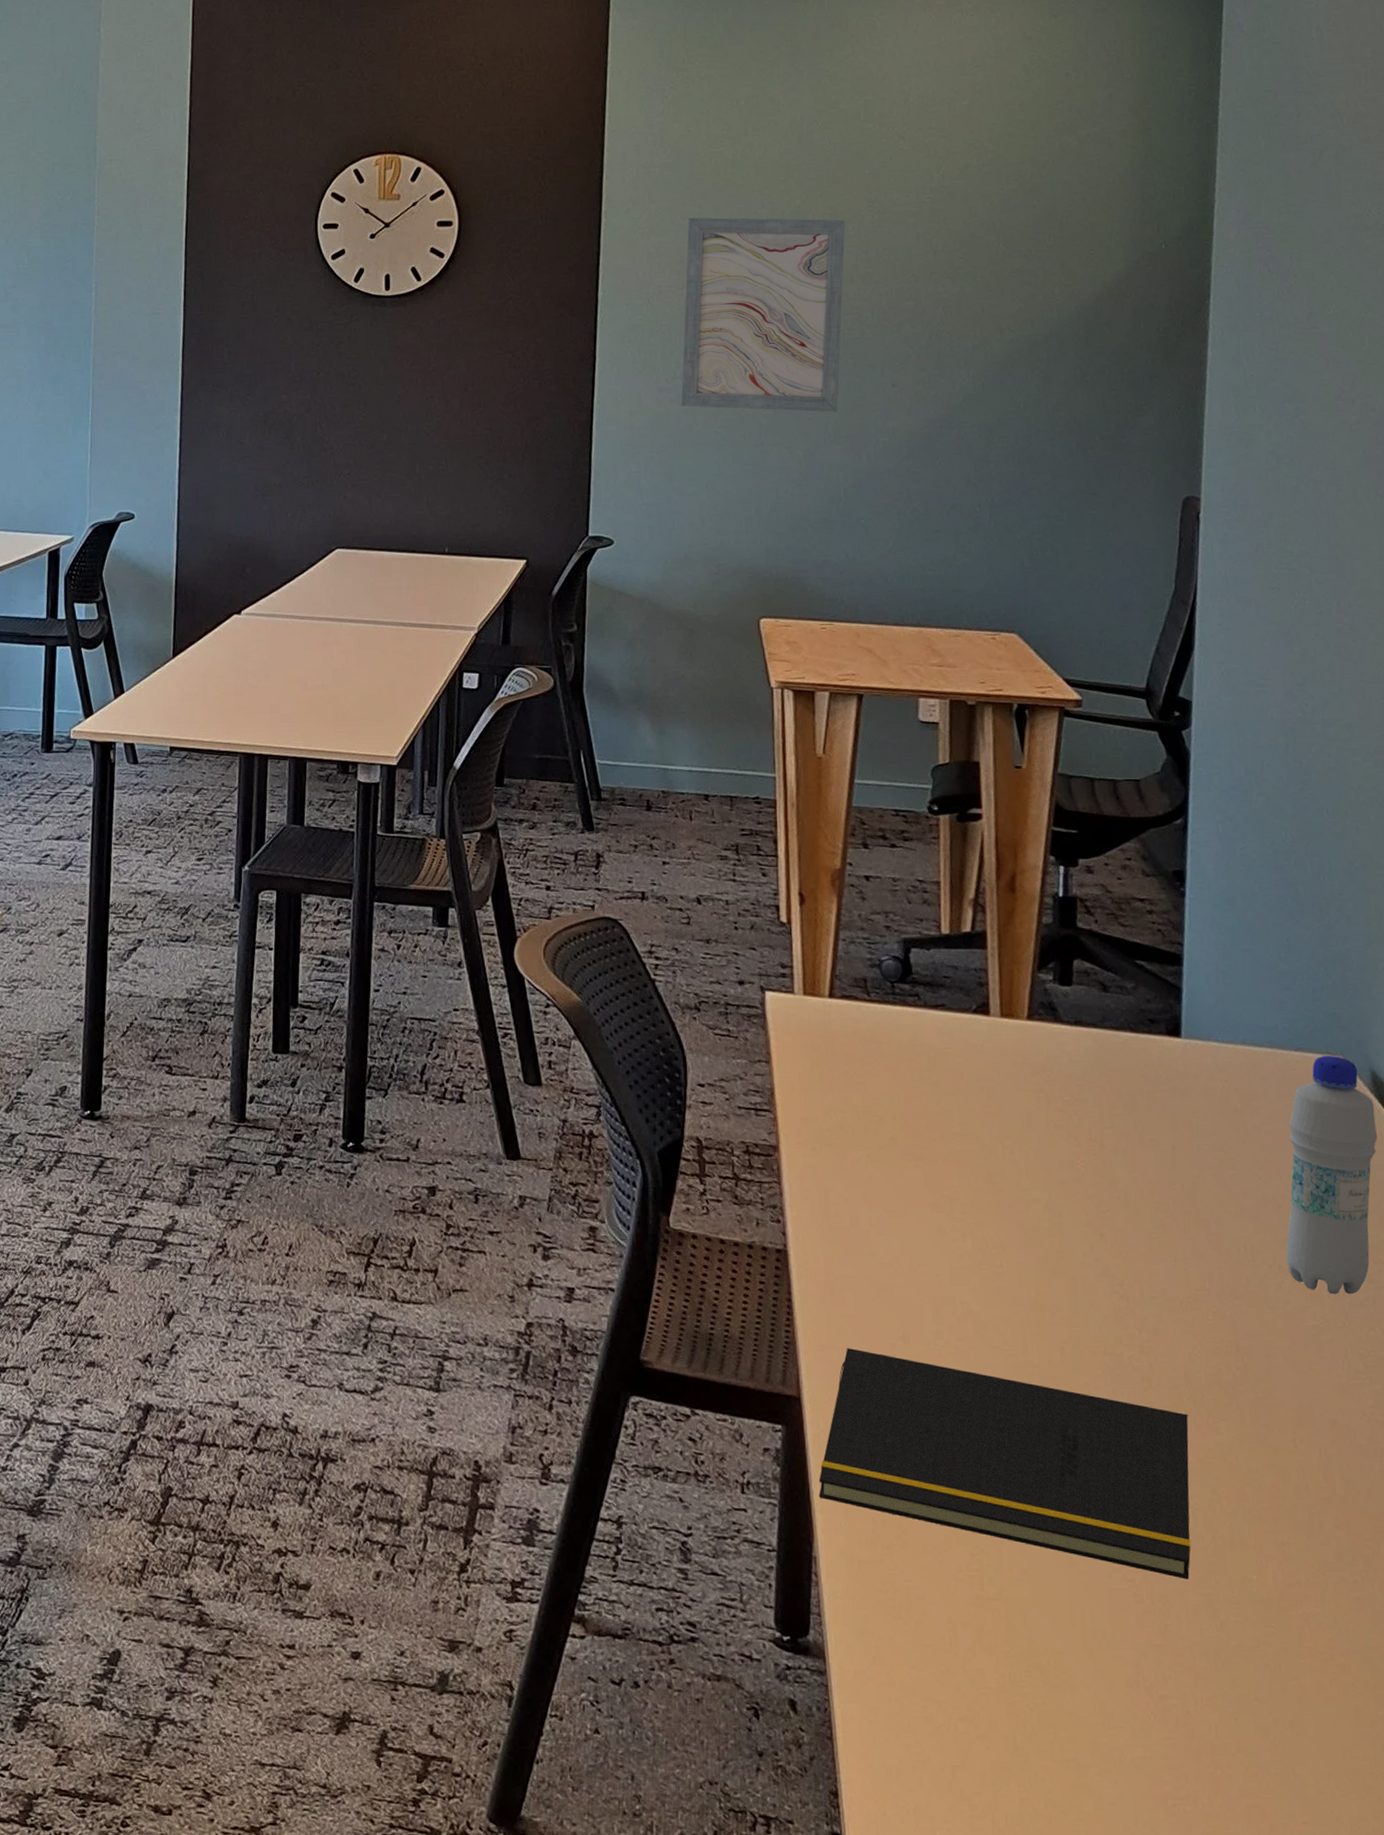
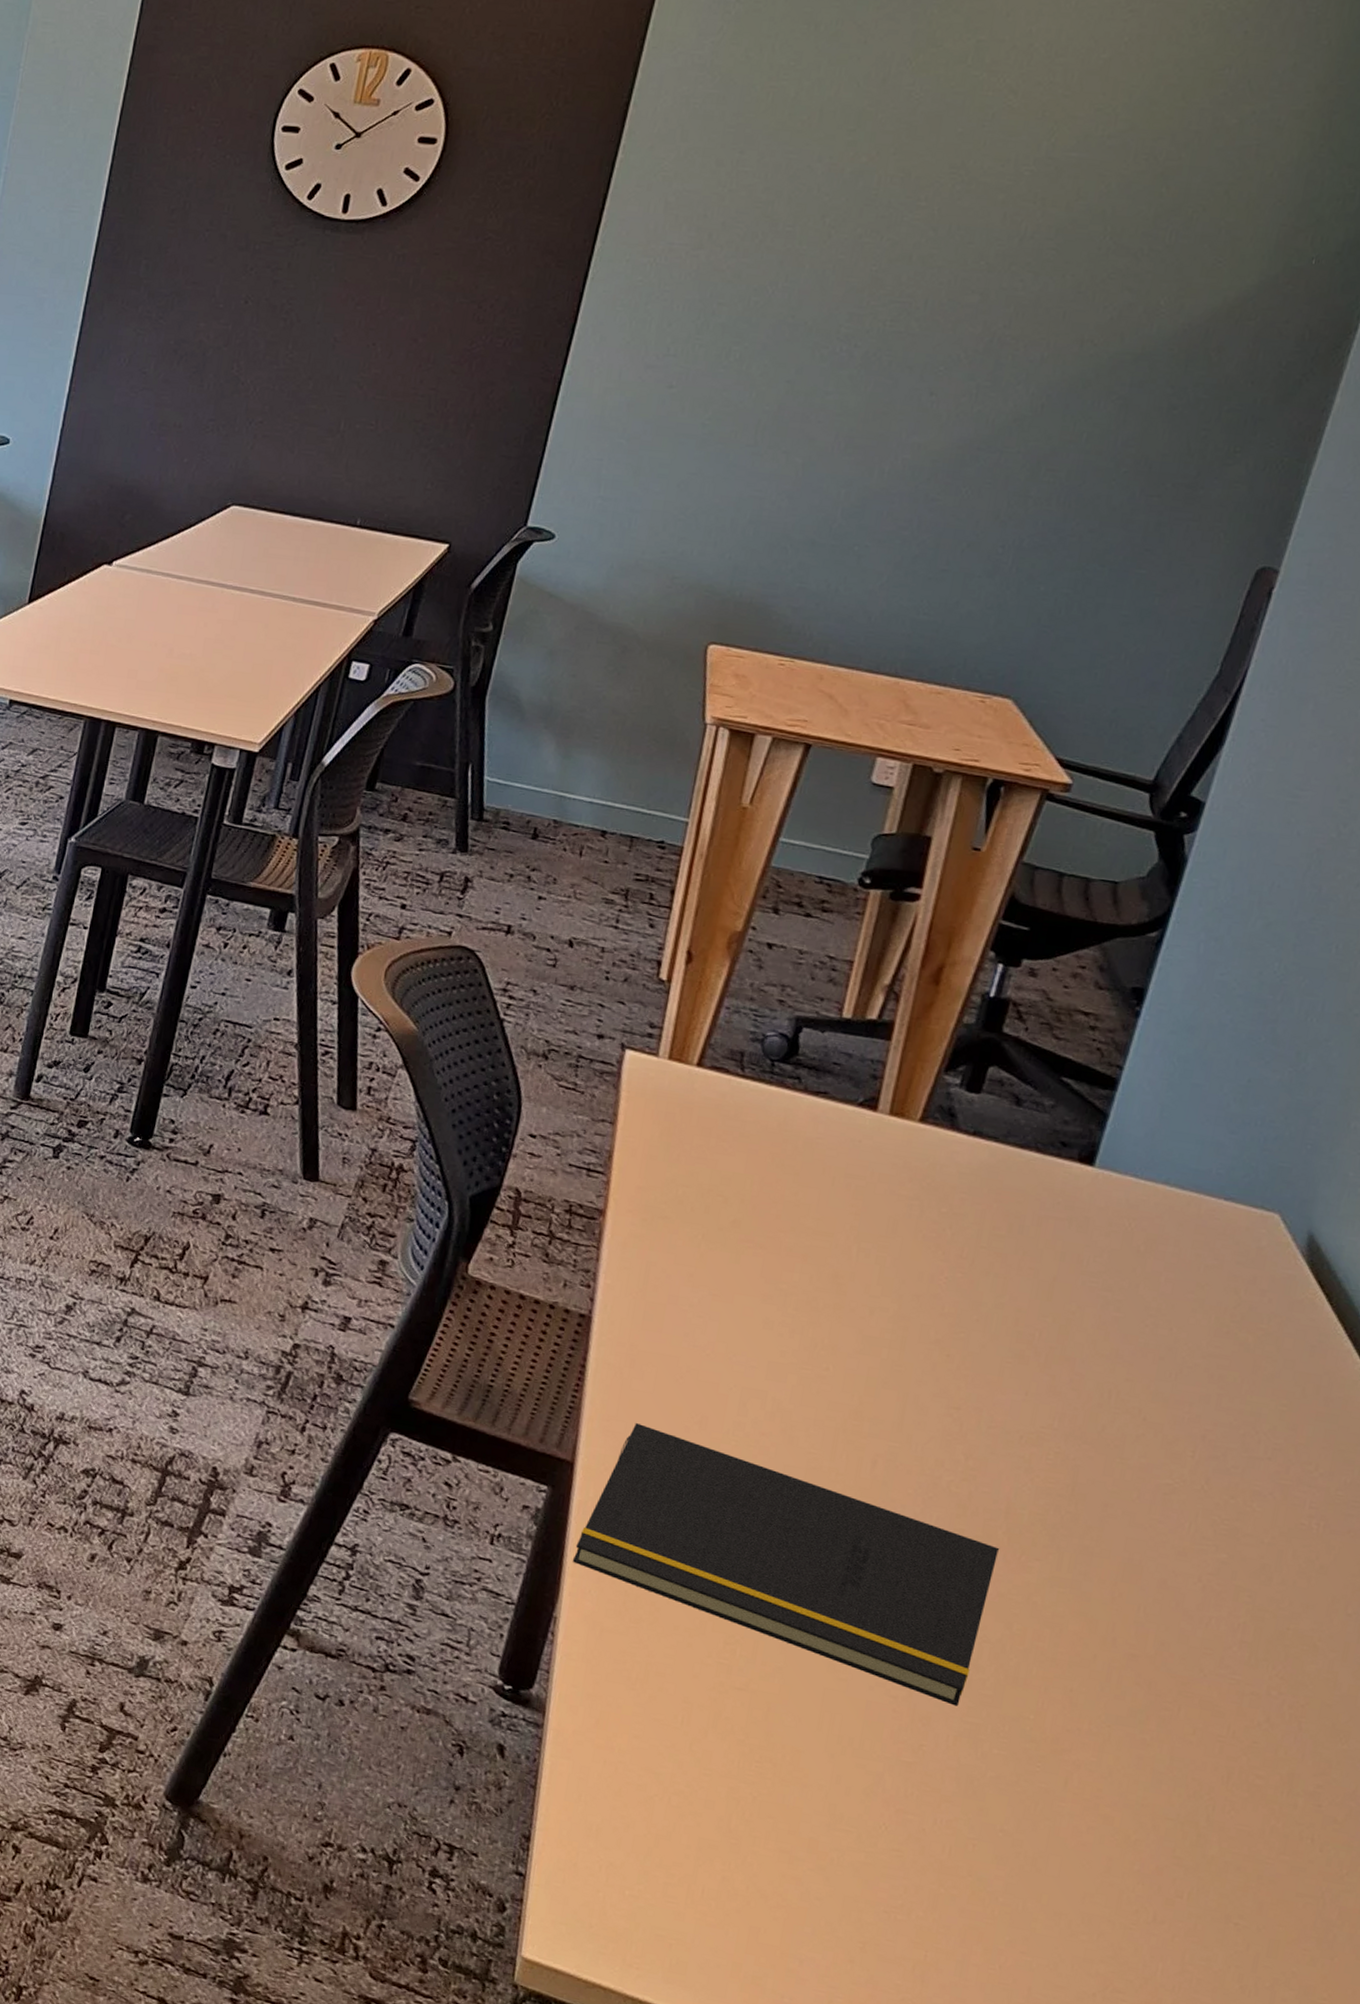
wall art: present [681,217,845,412] -> none [668,163,918,417]
bottle: present [1286,1056,1378,1295] -> none [1153,1210,1303,1460]

